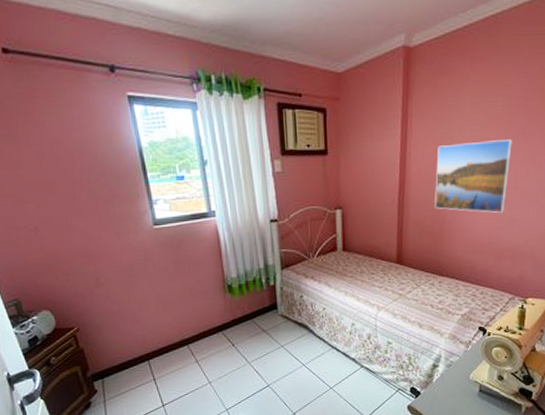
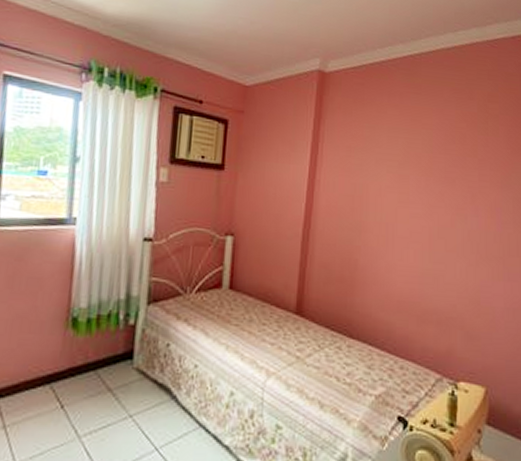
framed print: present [435,140,512,213] -> none [346,178,434,265]

